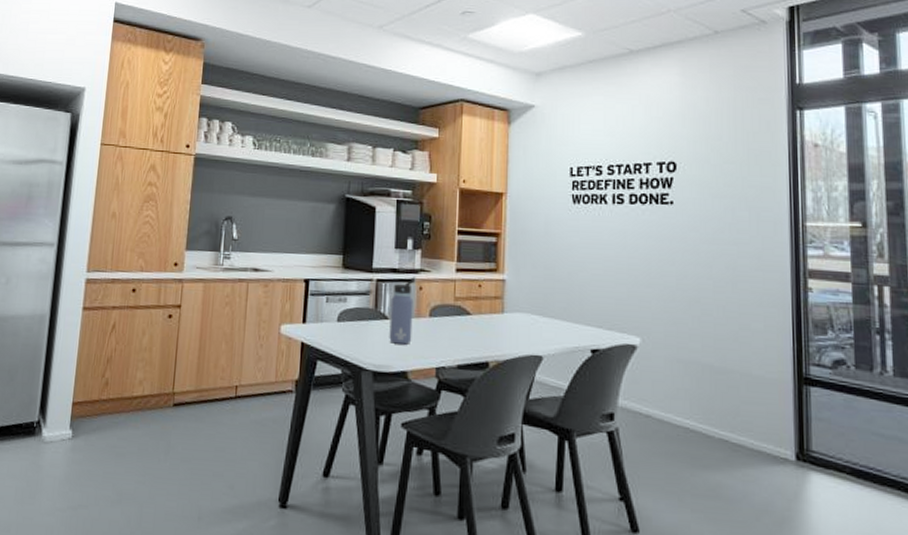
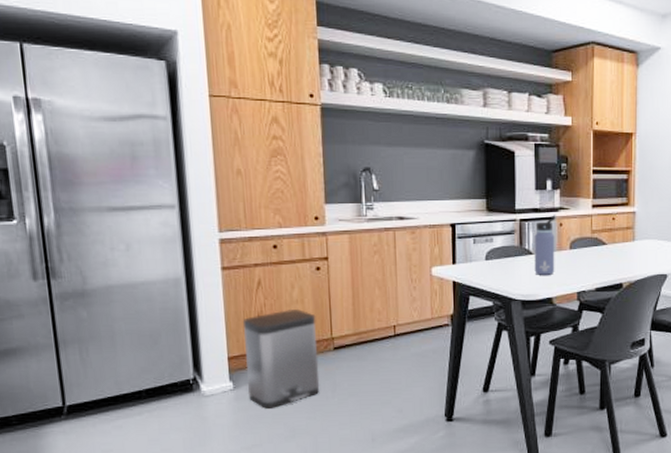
pedal bin: none [85,357,161,466] -> present [243,309,320,409]

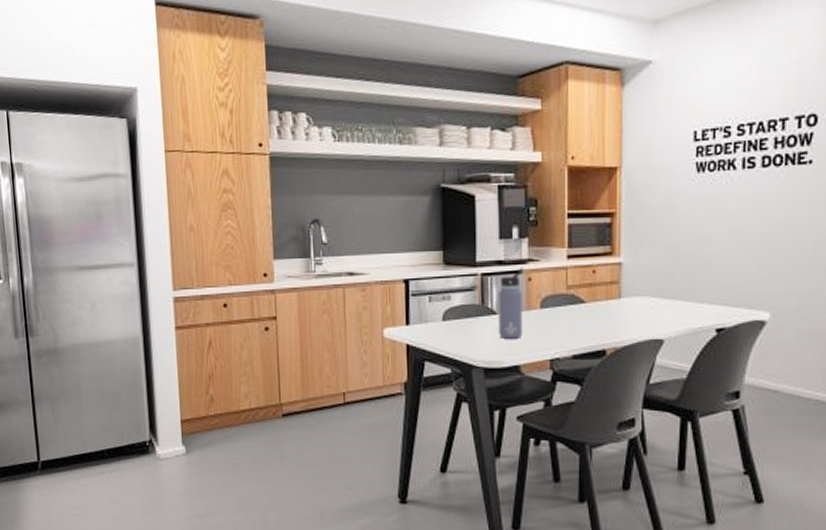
pedal bin: present [243,309,320,409] -> none [195,372,268,476]

